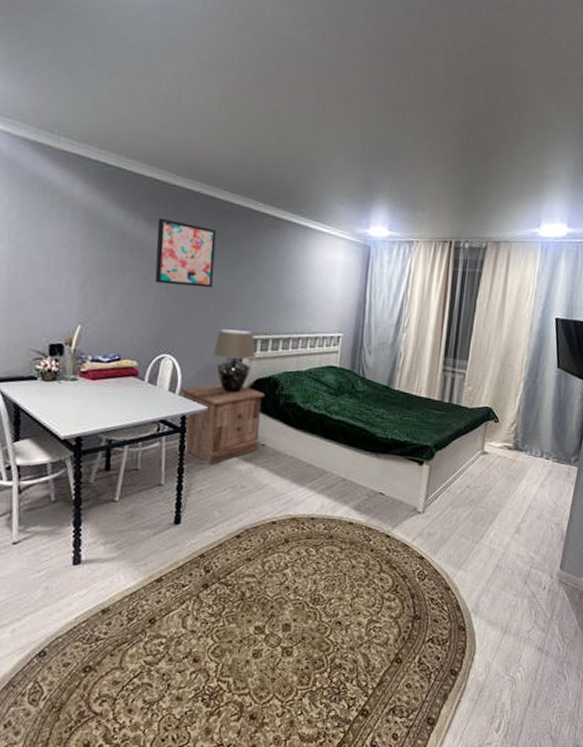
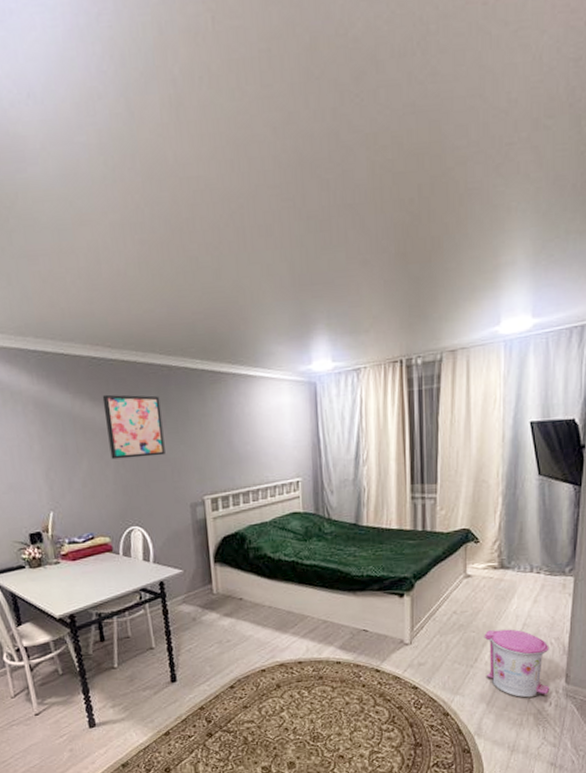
nightstand: present [181,383,265,465] -> none [154,545,236,624]
table lamp: present [213,328,256,393] -> none [177,489,219,554]
trash can: none [489,508,550,580] -> present [484,629,550,698]

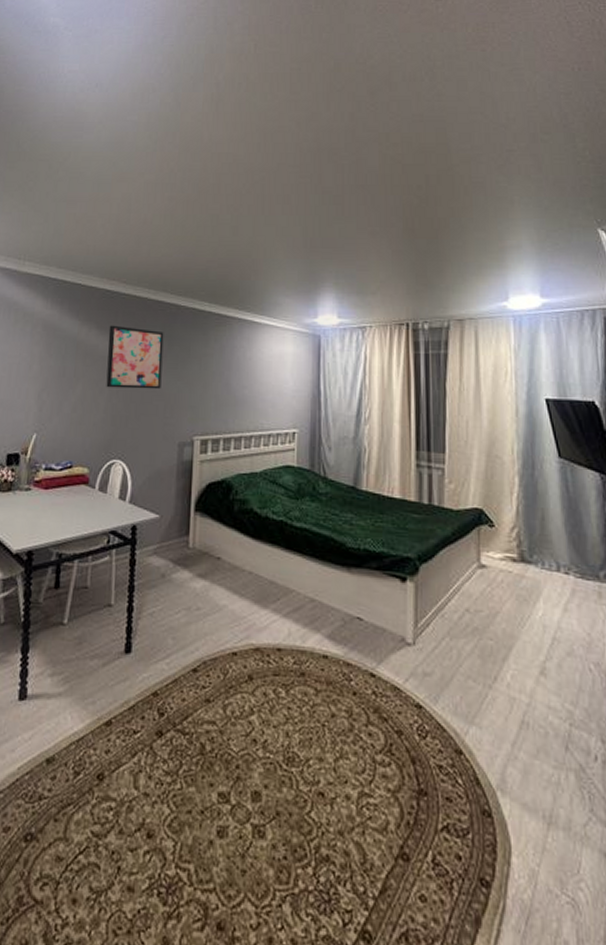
trash can: present [484,629,550,698] -> none [504,640,594,745]

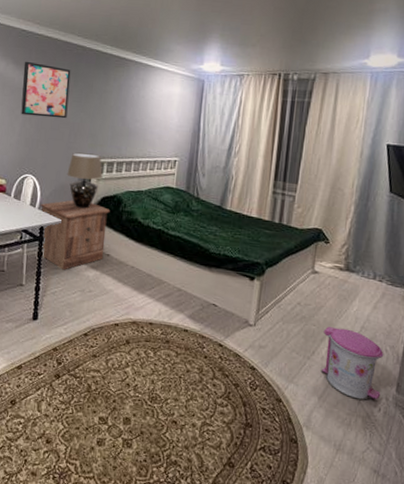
nightstand: none [131,489,219,582] -> present [40,200,110,270]
table lamp: none [163,429,207,499] -> present [67,152,103,209]
trash can: none [504,640,594,745] -> present [320,326,384,400]

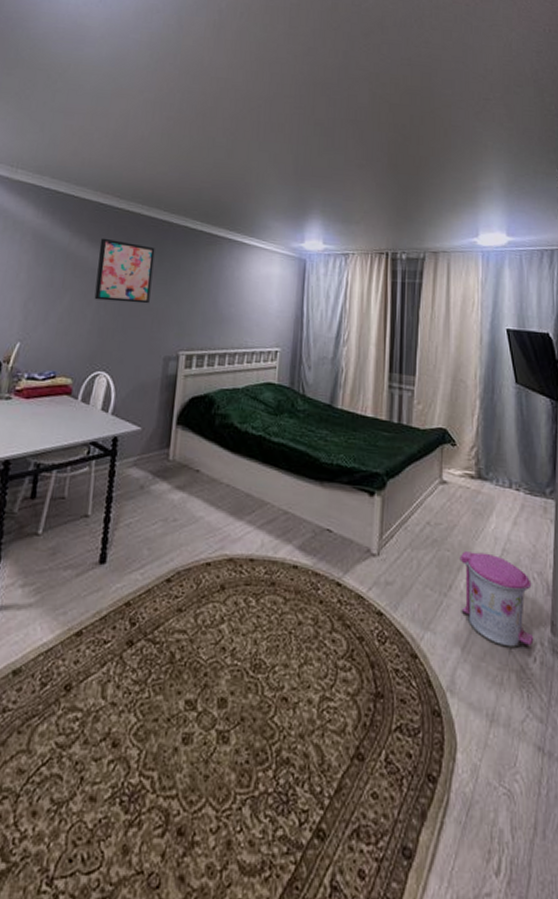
nightstand: present [40,200,110,270] -> none [113,402,200,493]
table lamp: present [67,152,103,209] -> none [148,343,191,413]

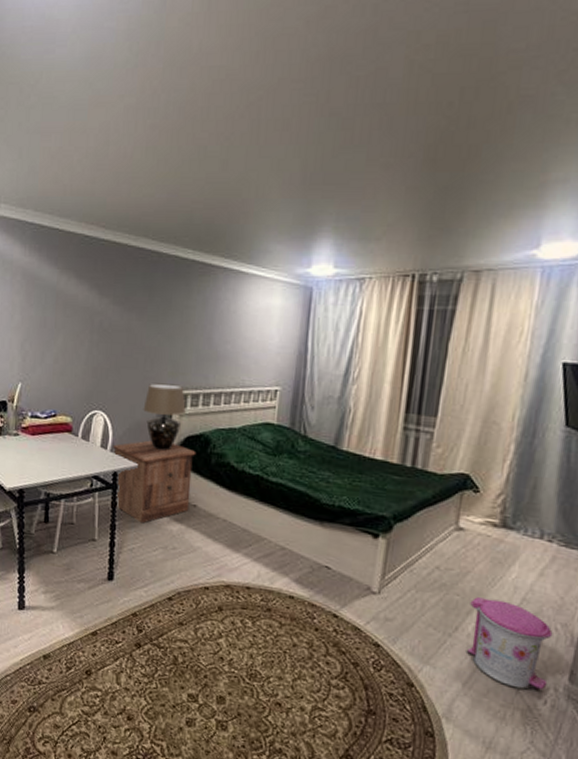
wall art: present [94,238,155,304] -> none [86,274,145,343]
nightstand: none [113,402,200,493] -> present [112,440,196,524]
table lamp: none [148,343,191,413] -> present [143,383,186,451]

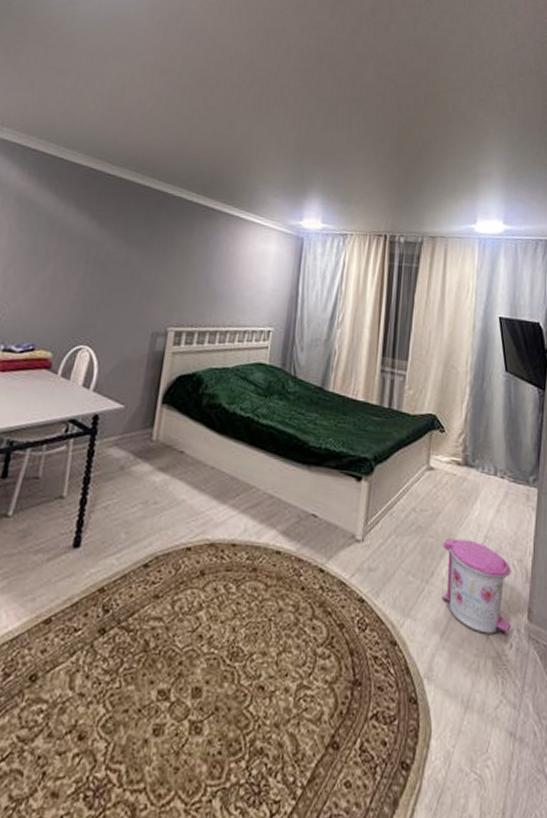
nightstand: present [112,440,196,524] -> none [92,379,188,475]
table lamp: present [143,383,186,451] -> none [134,318,180,391]

